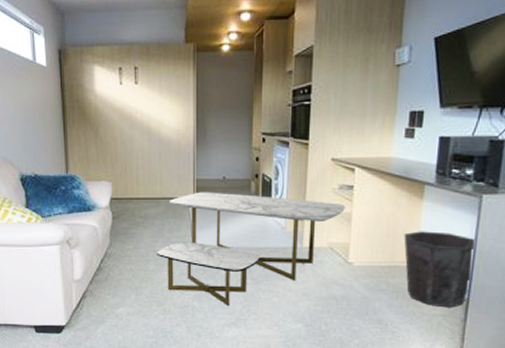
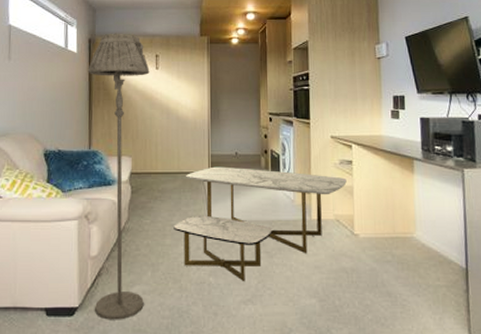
floor lamp: none [59,41,128,338] -> present [87,33,150,320]
waste bin: present [404,231,477,308] -> none [401,203,468,279]

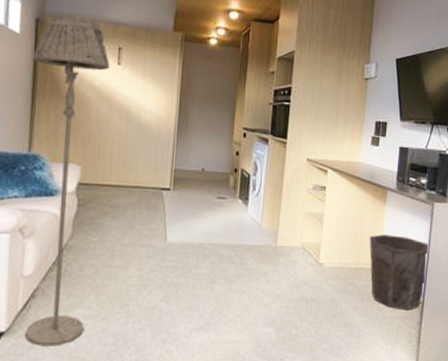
coffee table: present [174,166,347,281] -> none [124,182,318,308]
waste bin: none [401,203,468,279] -> present [369,234,430,311]

